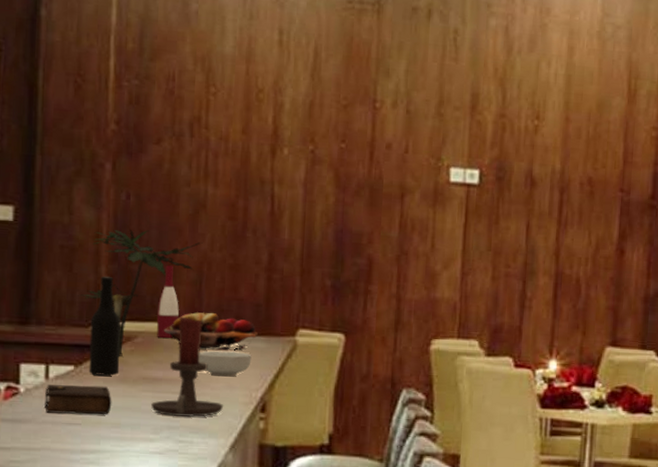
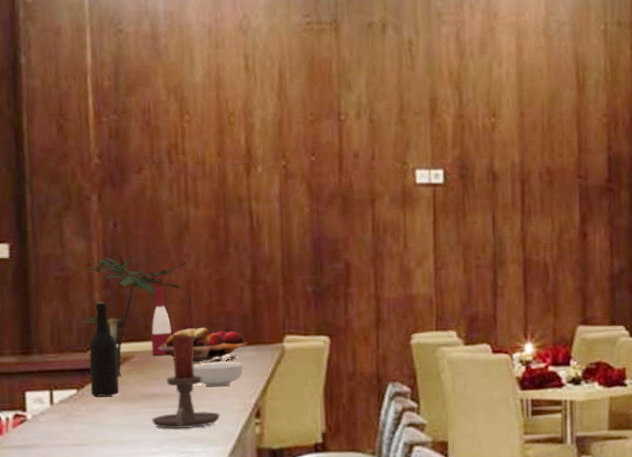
book: present [44,385,112,415] -> none [50,406,115,436]

